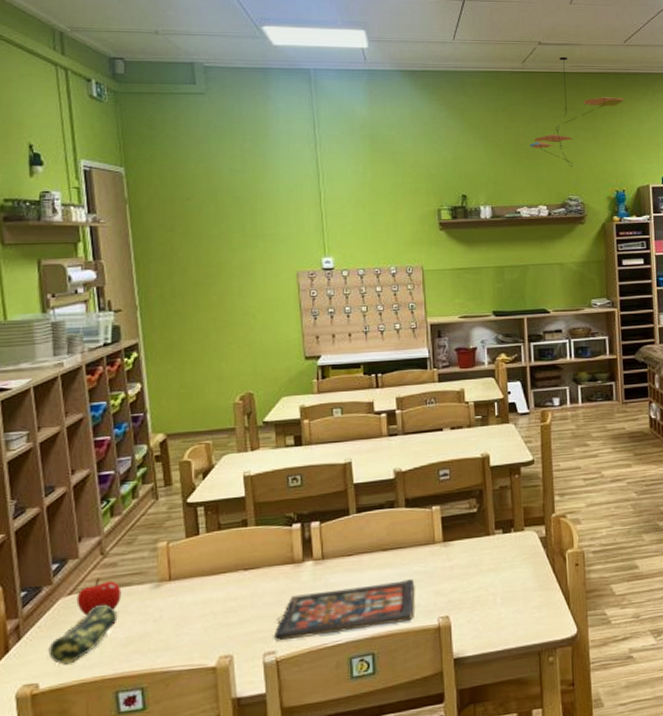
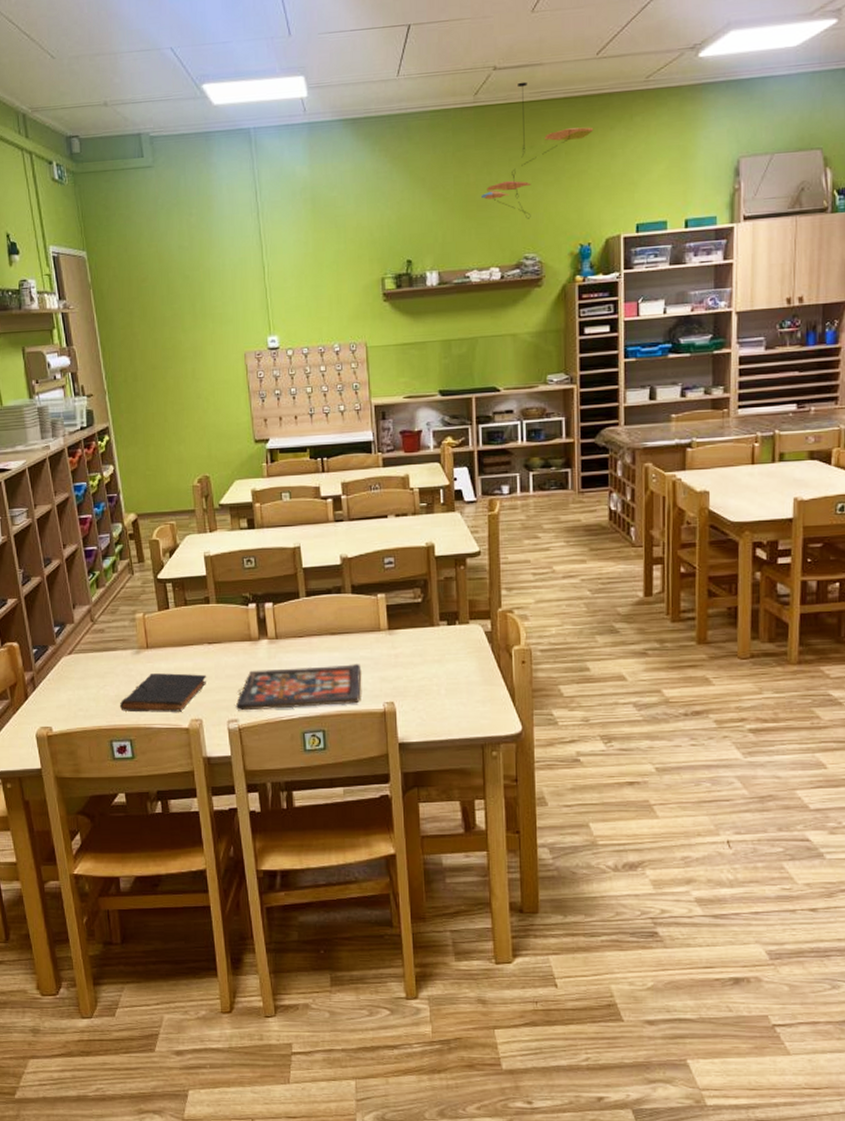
pencil case: present [48,604,118,665] -> none [57,664,108,714]
fruit: present [76,577,122,616] -> none [75,641,110,674]
book: none [131,604,241,656] -> present [120,673,207,713]

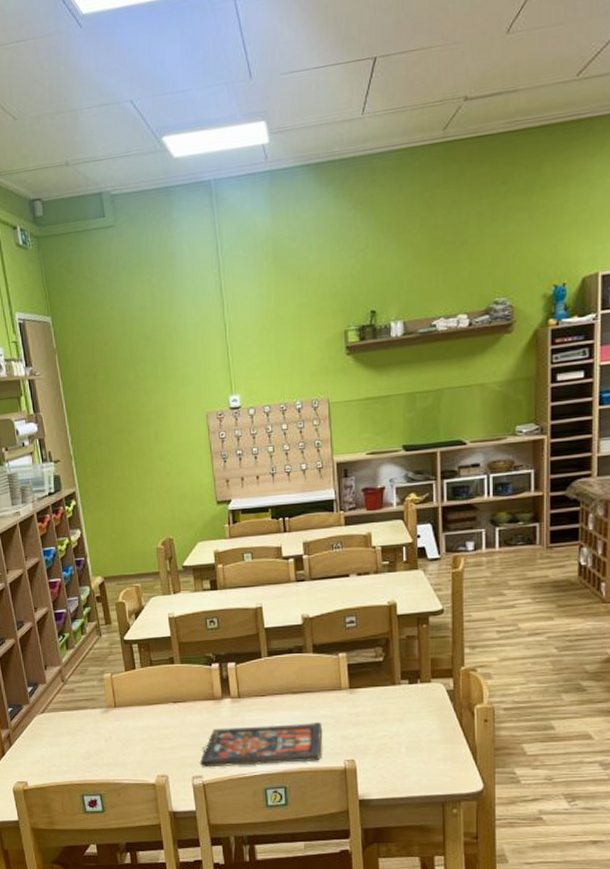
book: present [120,673,207,713] -> none [90,731,172,769]
ceiling mobile: present [482,81,594,219] -> none [450,111,572,261]

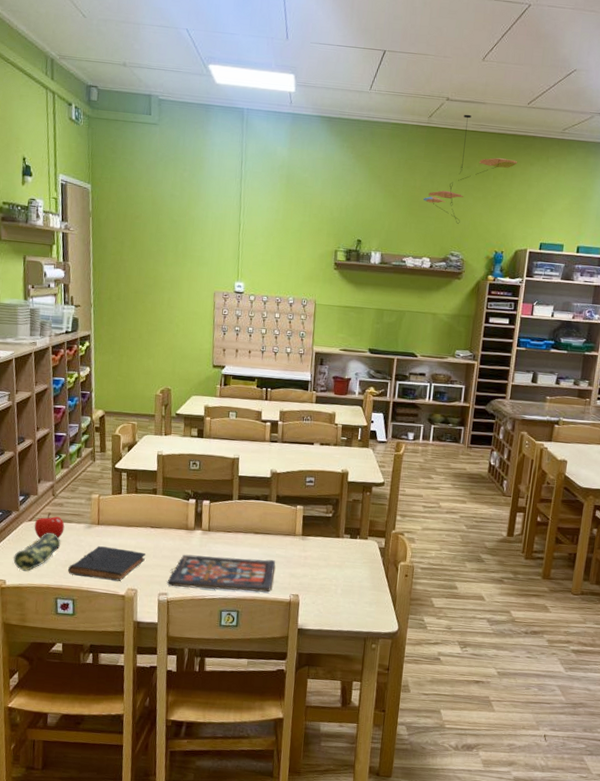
pencil case: none [31,723,79,769] -> present [13,532,61,571]
fruit: none [47,701,80,732] -> present [34,512,65,539]
book: none [90,731,172,769] -> present [68,546,146,581]
ceiling mobile: none [450,111,572,261] -> present [423,114,518,224]

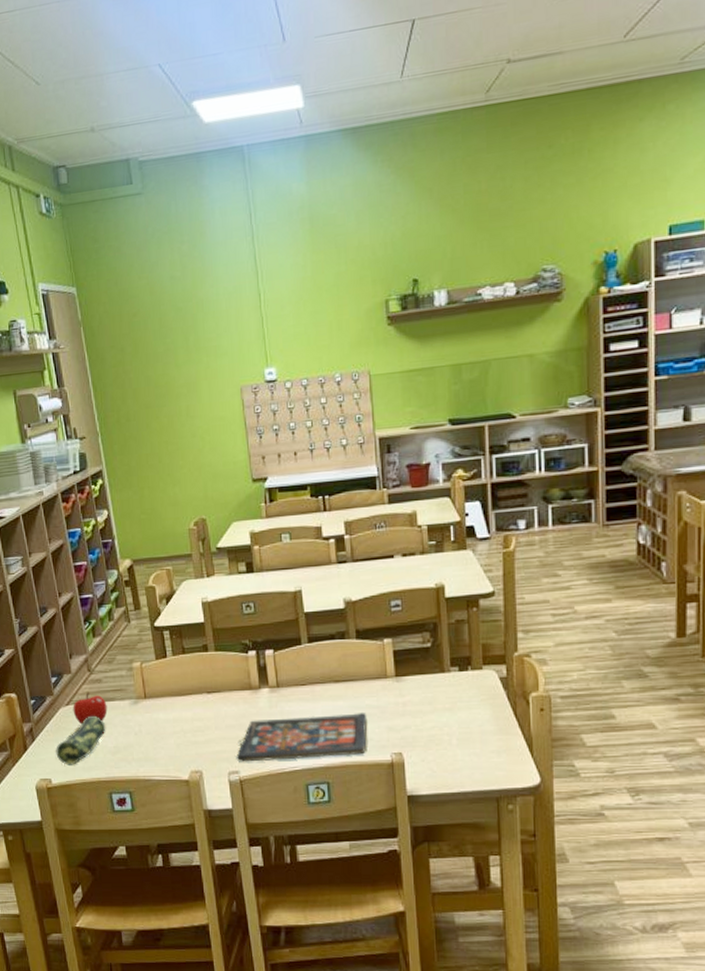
book: present [68,546,146,581] -> none [119,723,207,764]
ceiling mobile: present [423,114,518,224] -> none [494,73,621,227]

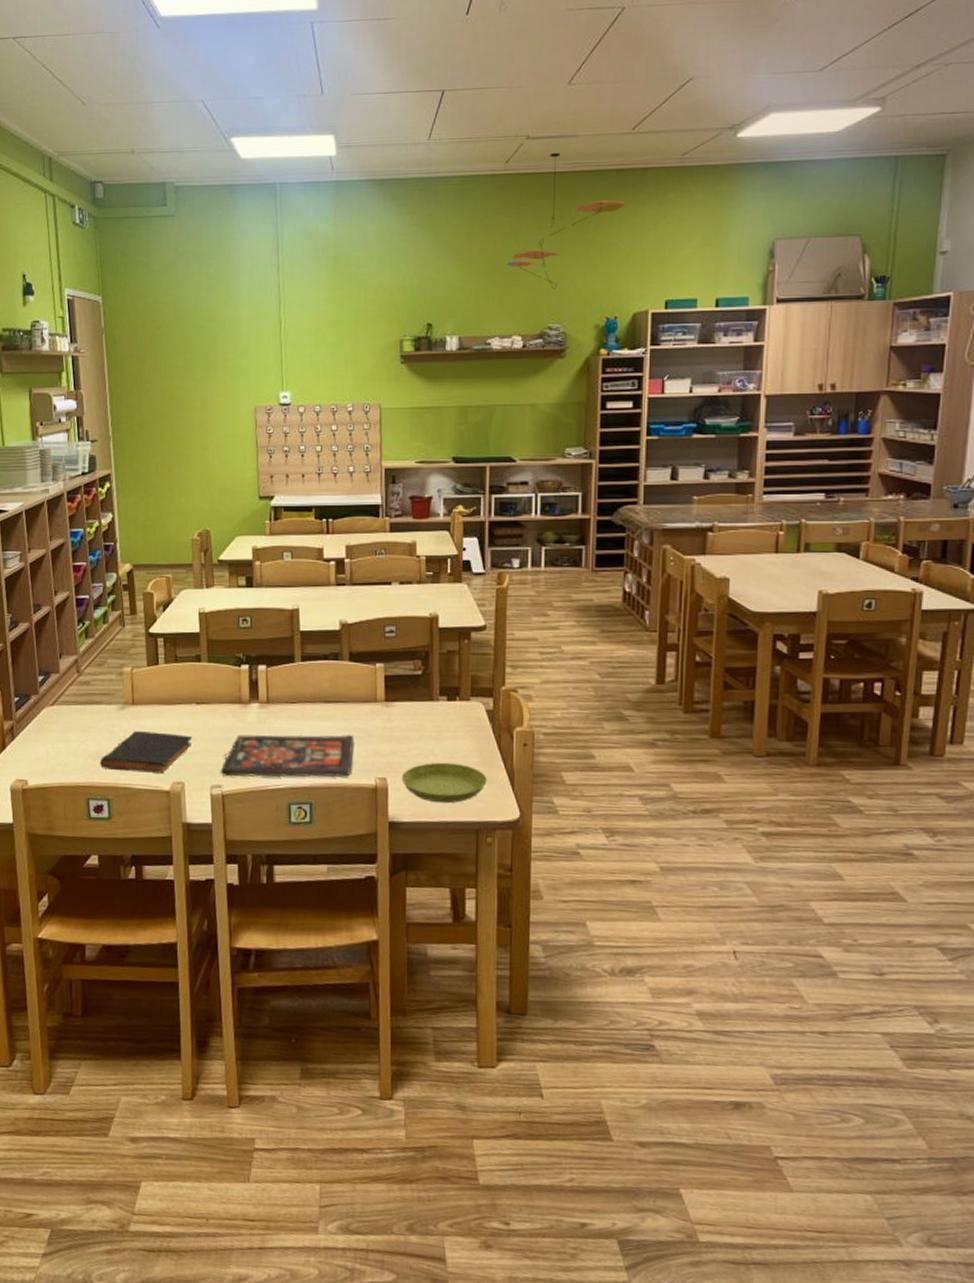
pencil case: present [56,715,106,765] -> none [35,718,90,768]
fruit: present [73,692,108,725] -> none [57,693,93,727]
book: none [119,723,207,764] -> present [100,731,193,773]
saucer: none [417,733,505,774] -> present [401,762,487,804]
ceiling mobile: none [494,73,621,227] -> present [507,152,626,289]

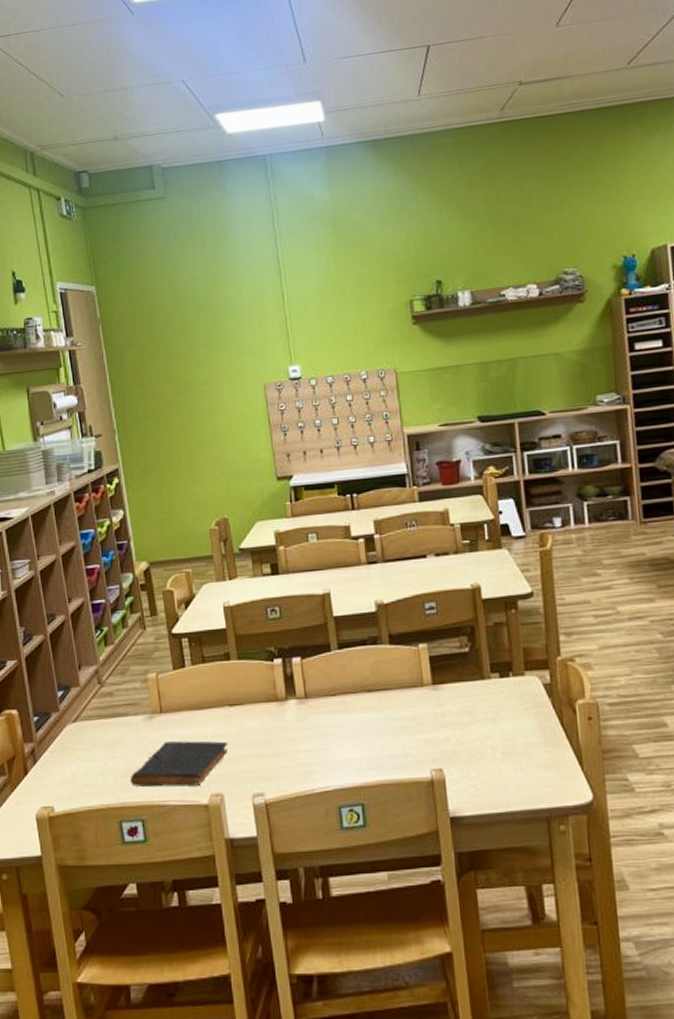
board game: present [220,734,353,777] -> none [261,725,404,783]
saucer: present [401,762,487,804] -> none [458,745,553,792]
ceiling mobile: present [507,152,626,289] -> none [513,94,631,233]

